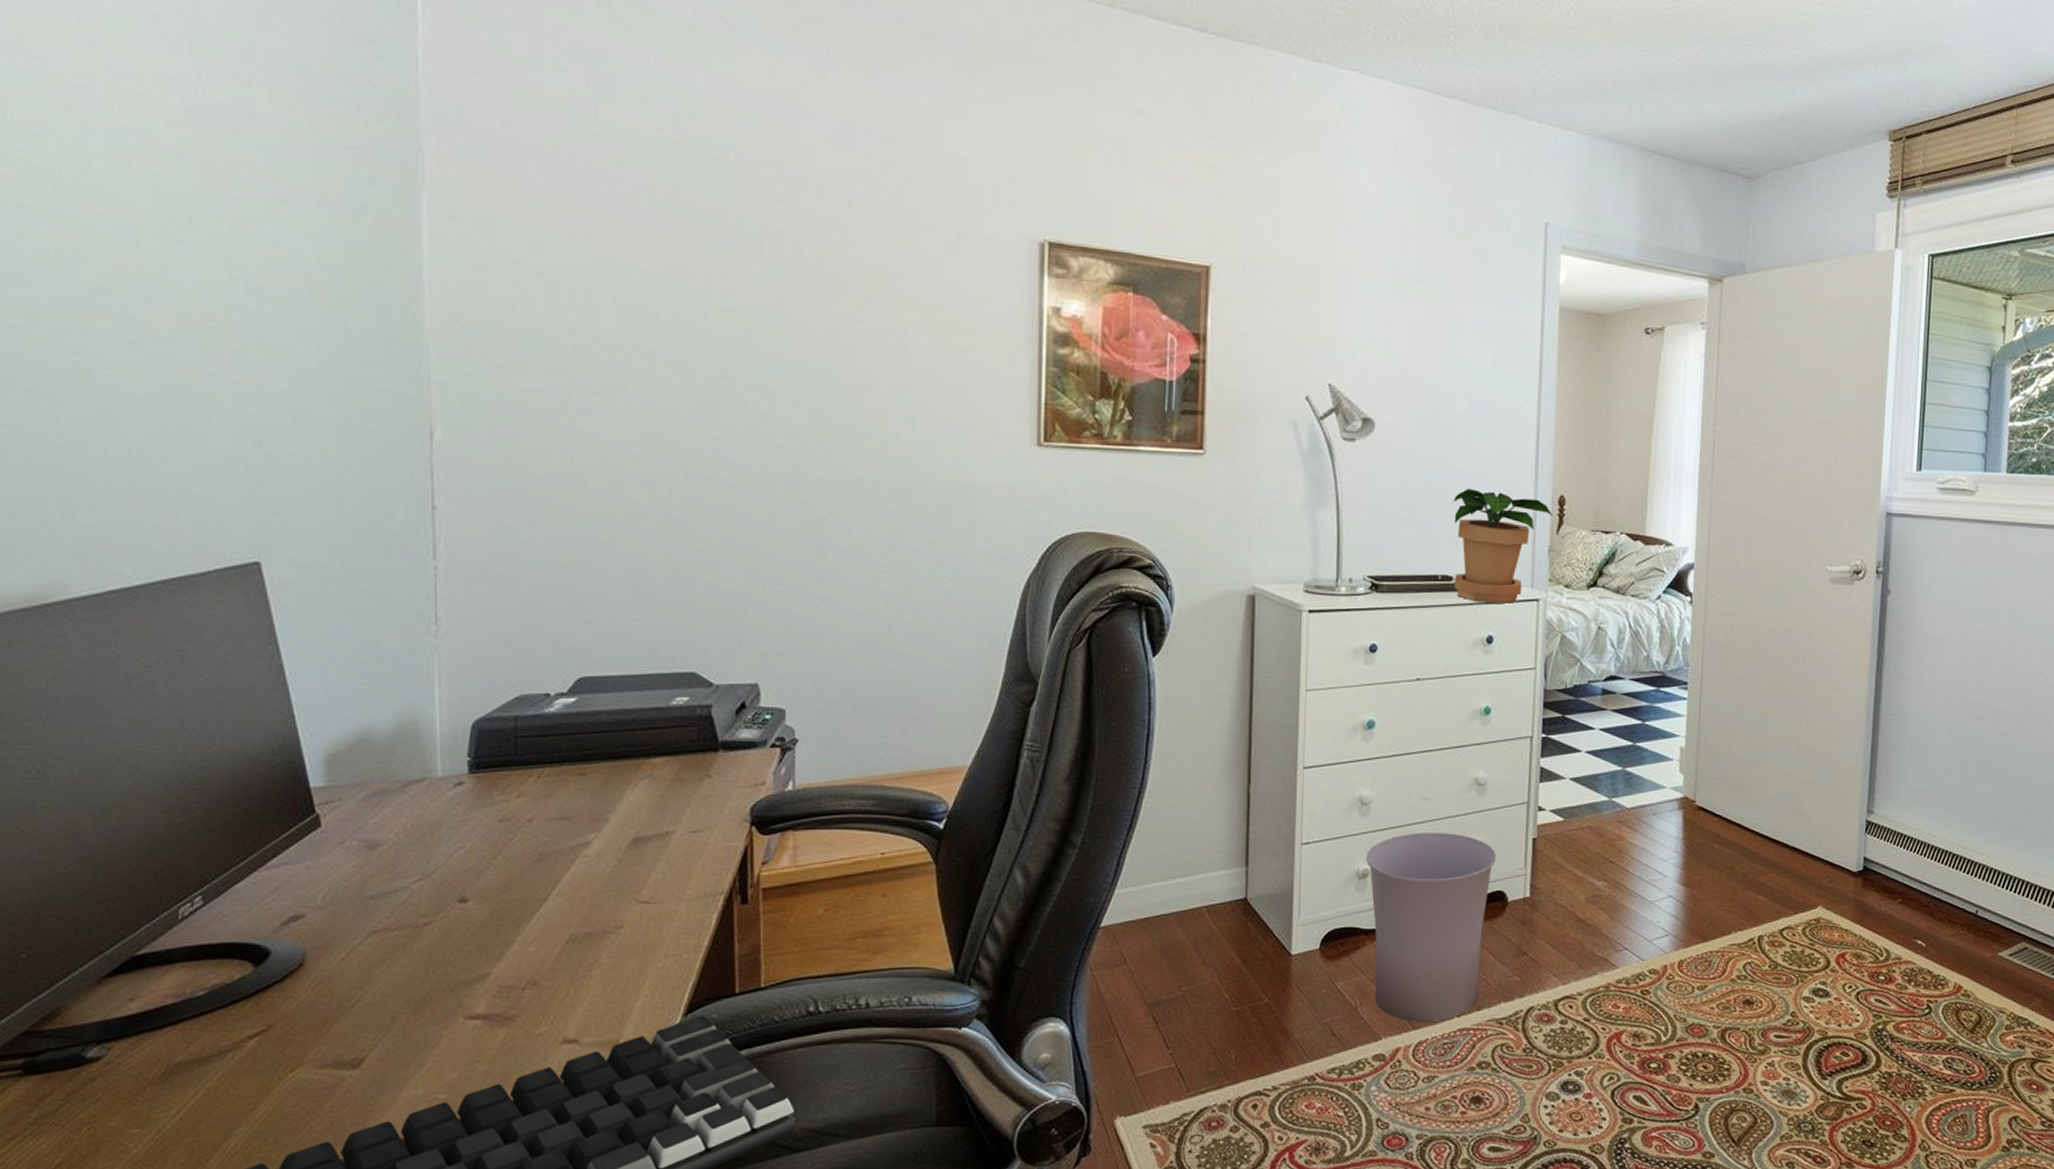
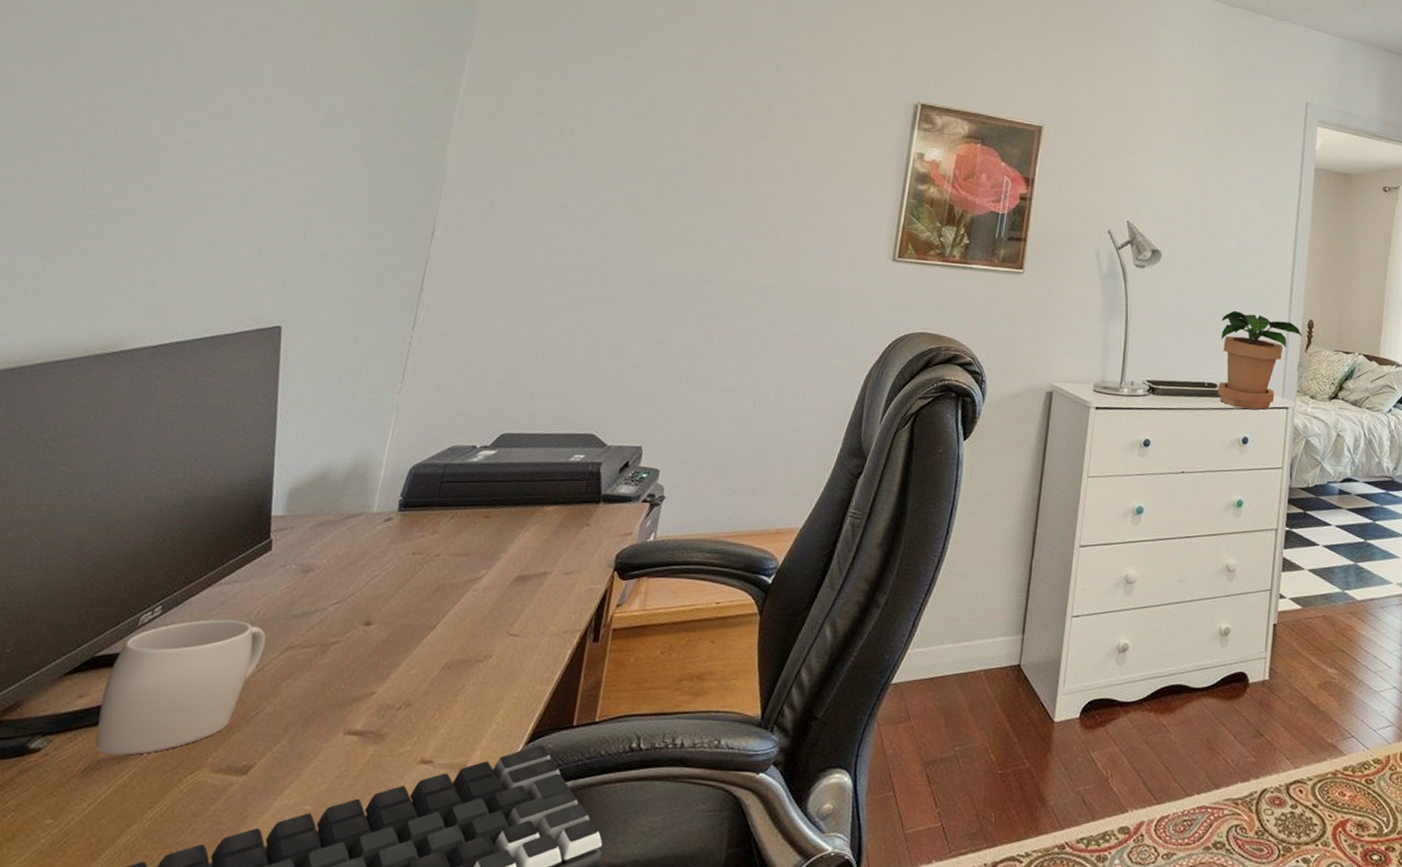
mug: none [158,906,343,1058] -> present [95,619,267,756]
waste bin: present [1366,833,1497,1022] -> none [1124,612,1241,797]

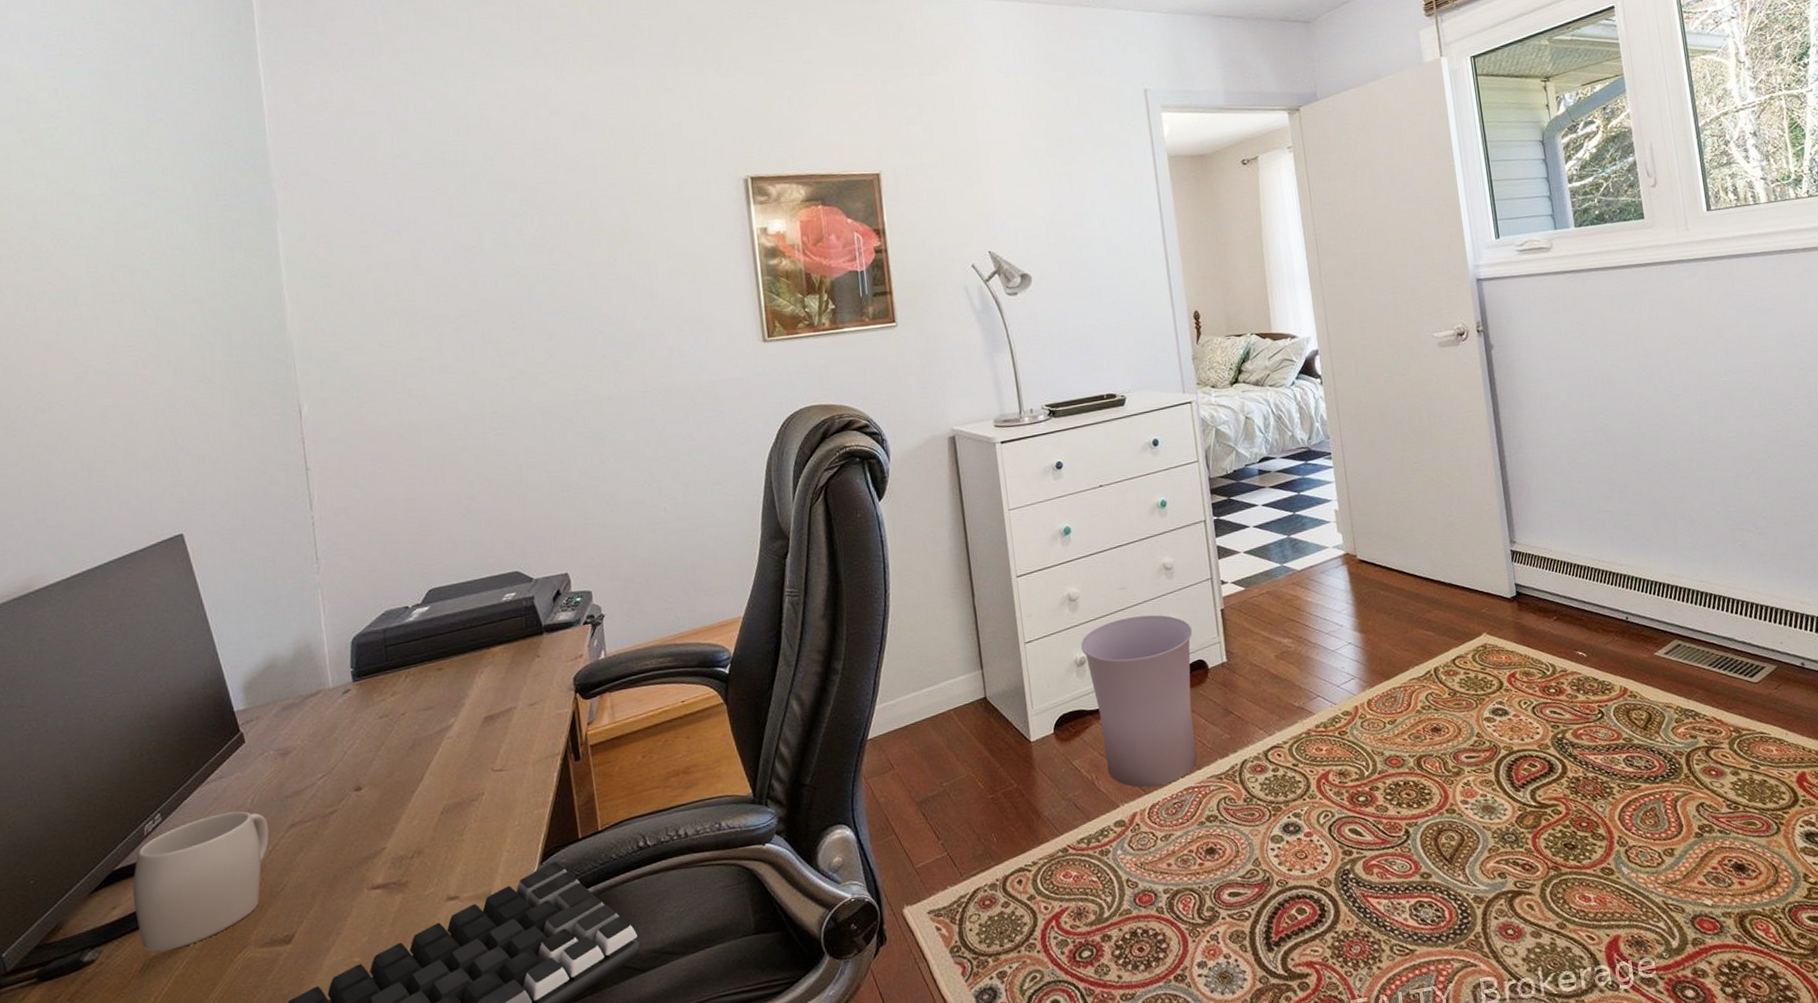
waste bin: none [1124,612,1241,797] -> present [1081,614,1197,788]
potted plant: present [1217,310,1303,410] -> none [1106,316,1191,413]

